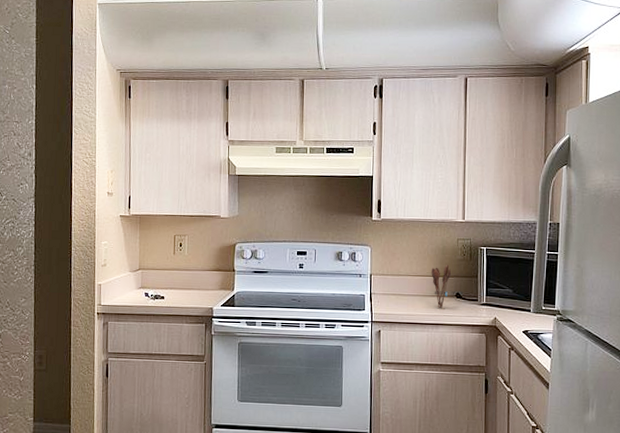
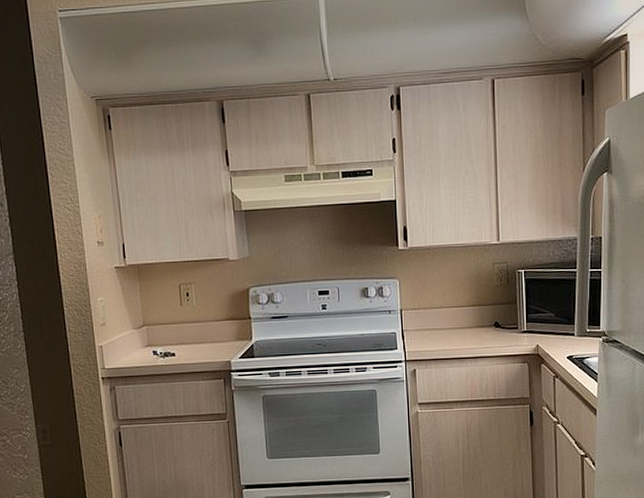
utensil holder: present [431,264,452,308] -> none [466,291,489,340]

